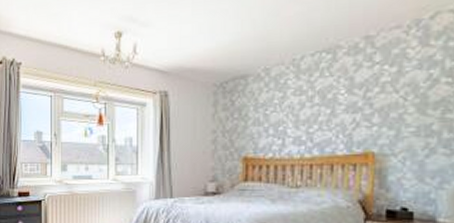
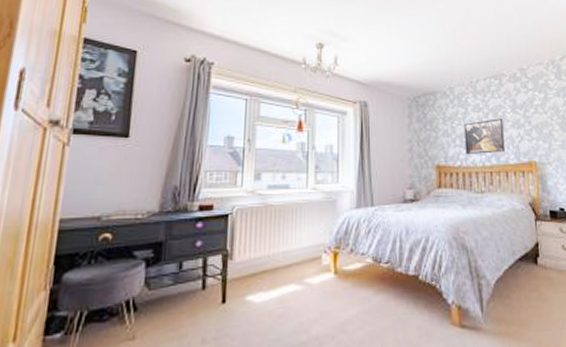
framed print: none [280,102,333,146] -> present [464,118,505,155]

